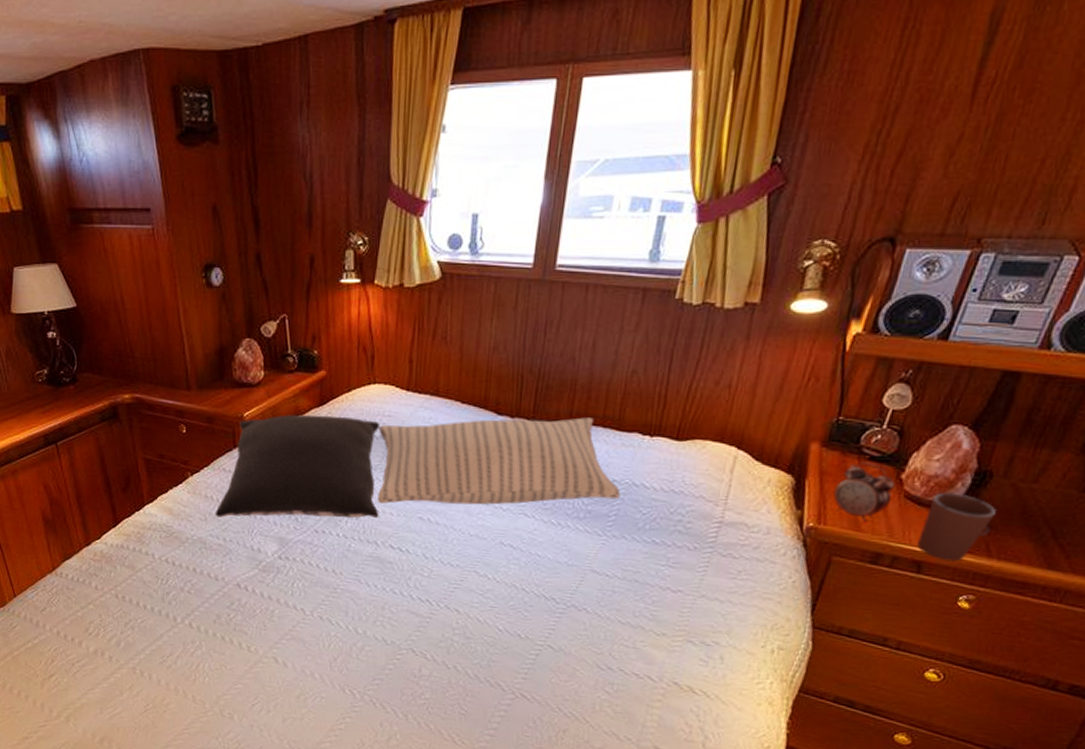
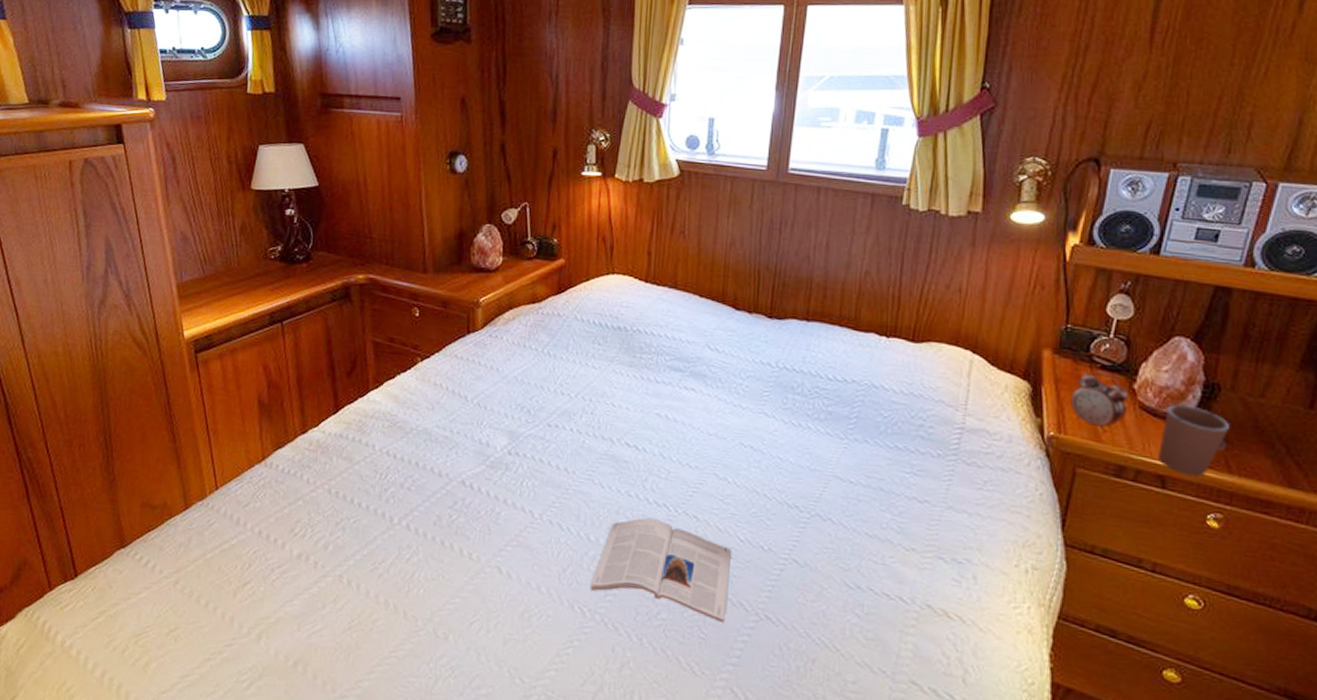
pillow: present [215,415,381,518] -> none [443,302,618,413]
magazine: none [360,612,490,701] -> present [591,518,731,623]
pillow: present [377,417,621,505] -> none [614,314,861,403]

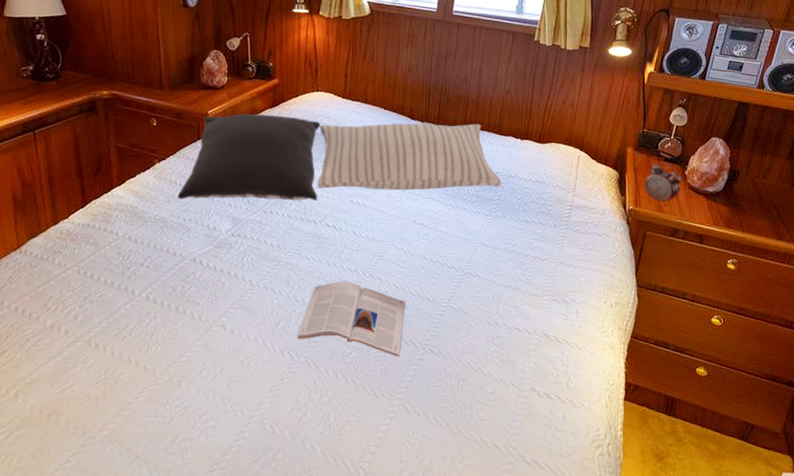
pillow: none [443,302,618,413] -> present [177,113,321,201]
pillow: none [614,314,861,403] -> present [317,123,502,191]
cup: present [1158,404,1231,478] -> none [699,185,745,235]

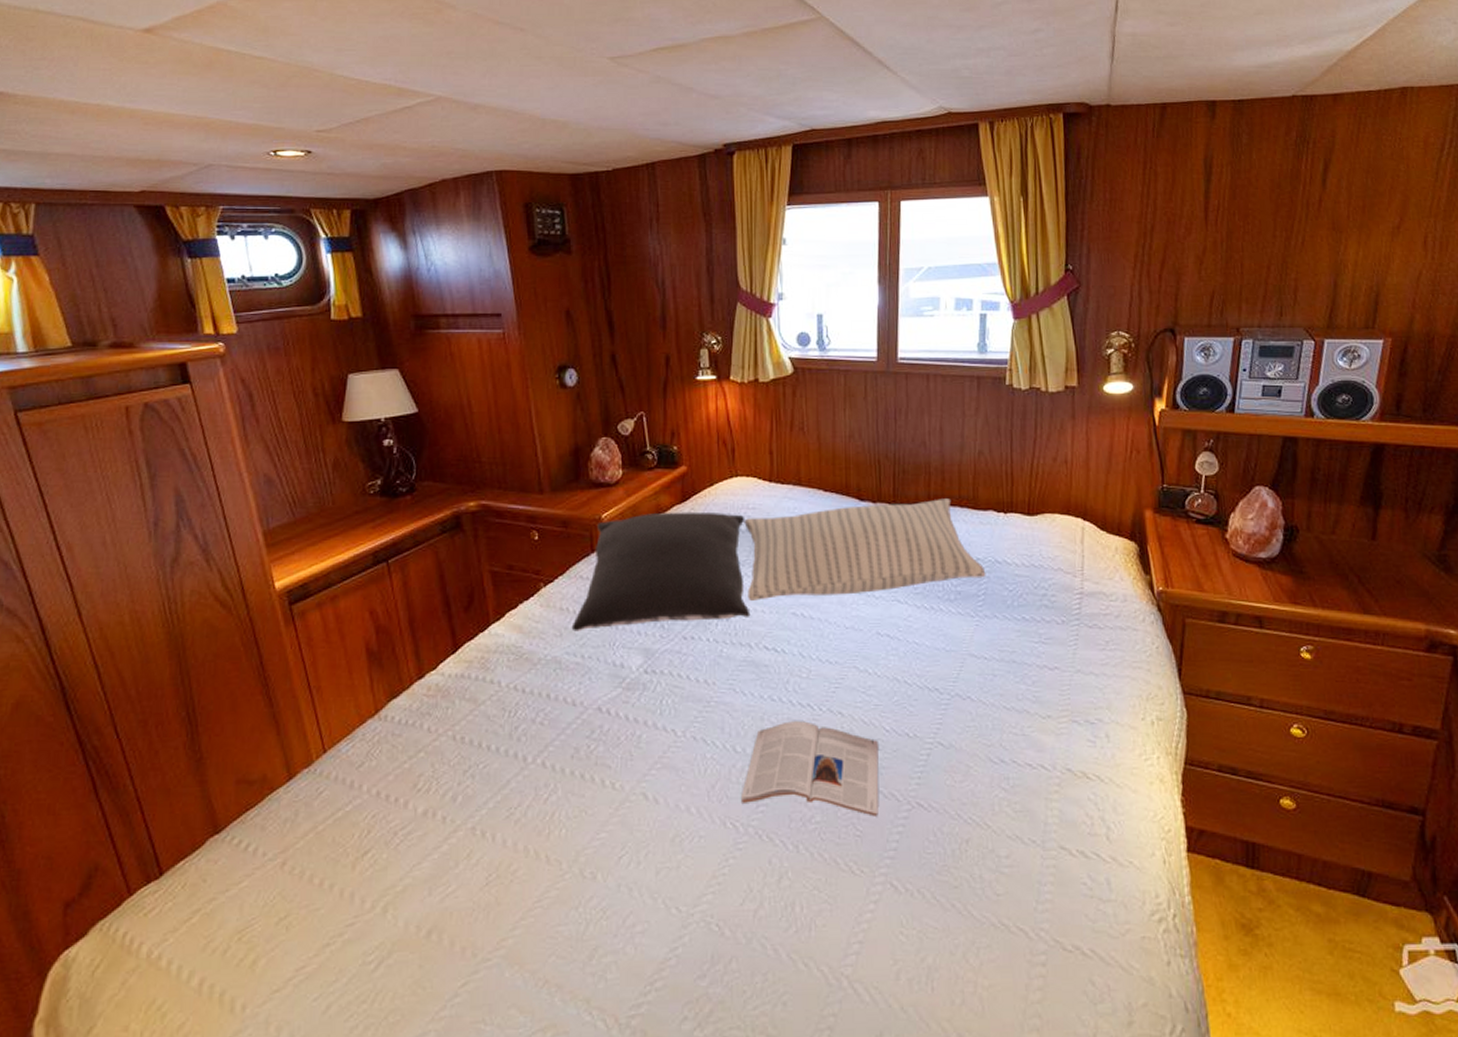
alarm clock: present [644,162,682,206] -> none [1173,525,1223,583]

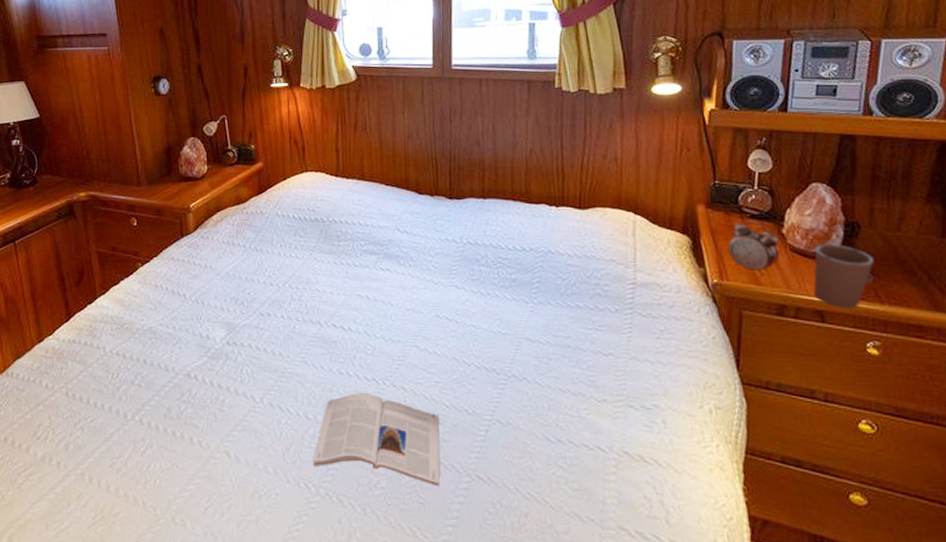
pillow: present [571,511,751,631] -> none [164,203,320,306]
pillow: present [744,499,986,601] -> none [314,193,540,283]
alarm clock: none [1173,525,1223,583] -> present [727,220,780,276]
cup: none [1253,548,1311,614] -> present [813,244,875,309]

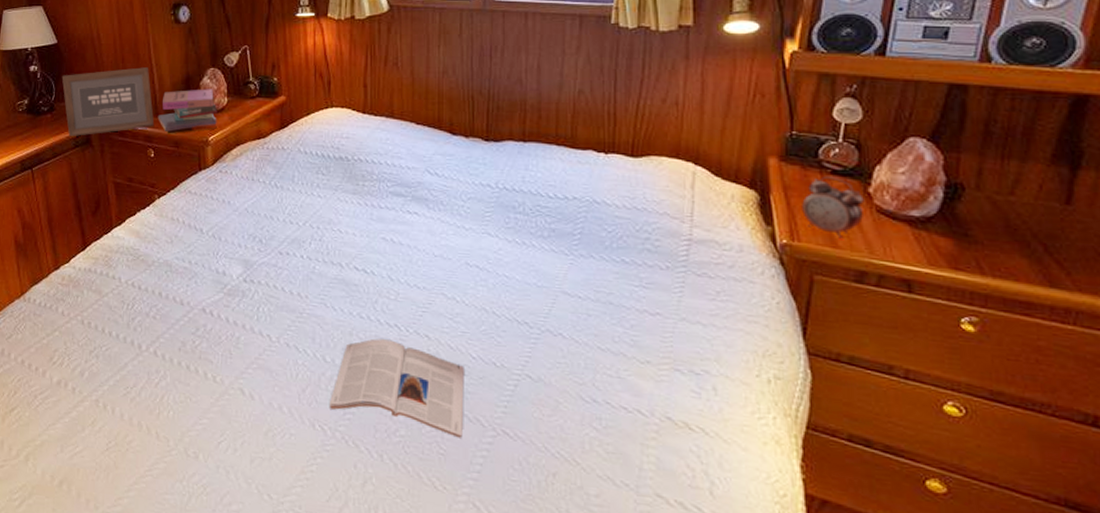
picture frame: none [44,139,137,209] -> present [61,67,155,137]
books: none [139,157,198,203] -> present [157,89,217,134]
cup: present [813,244,875,309] -> none [901,206,979,280]

